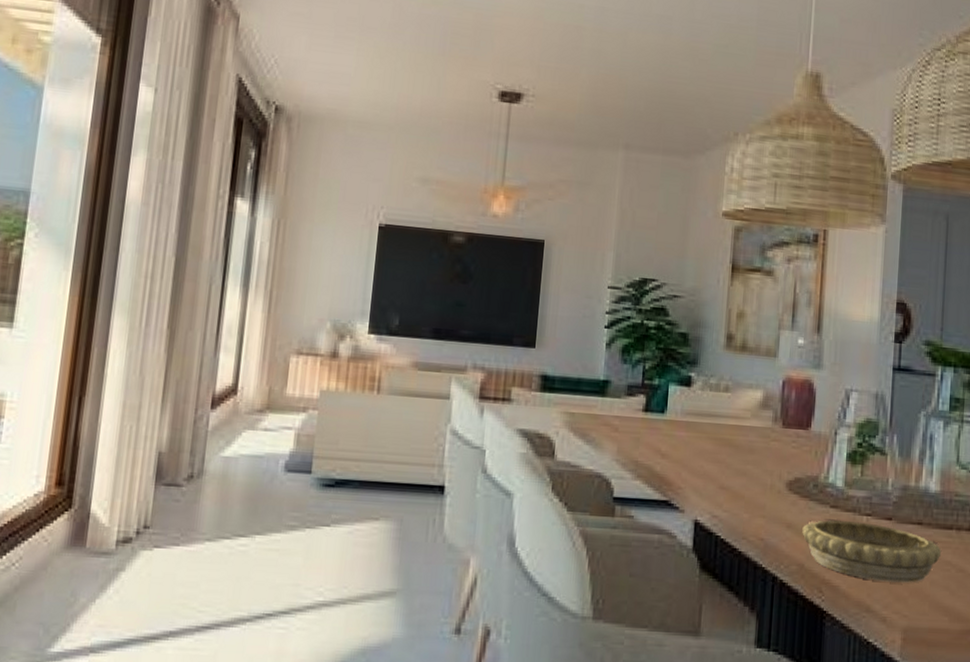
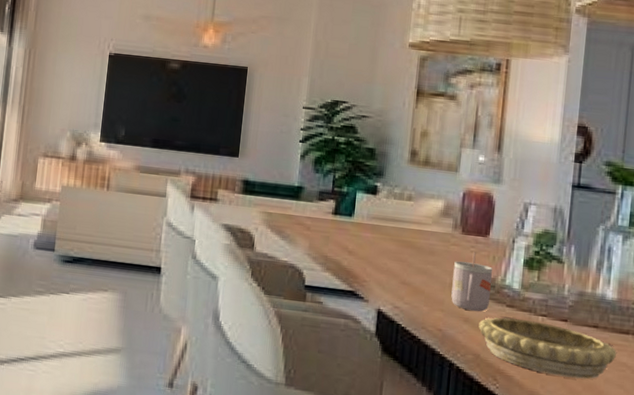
mug: none [773,447,815,515] -> present [451,252,492,312]

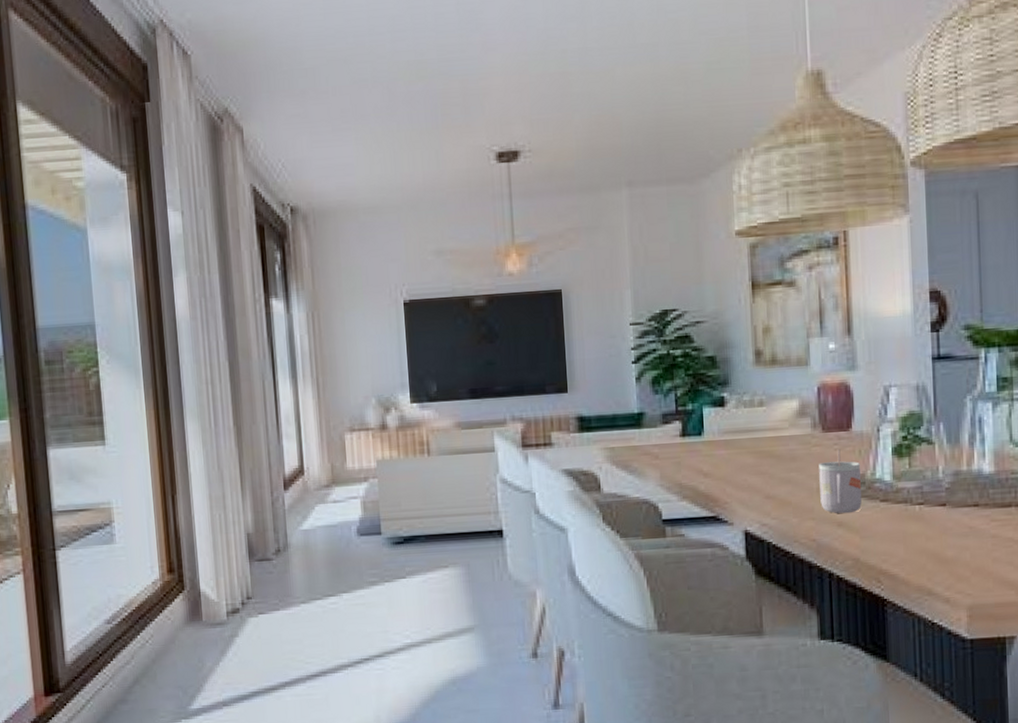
decorative bowl: present [478,318,617,379] -> none [854,511,1002,565]

